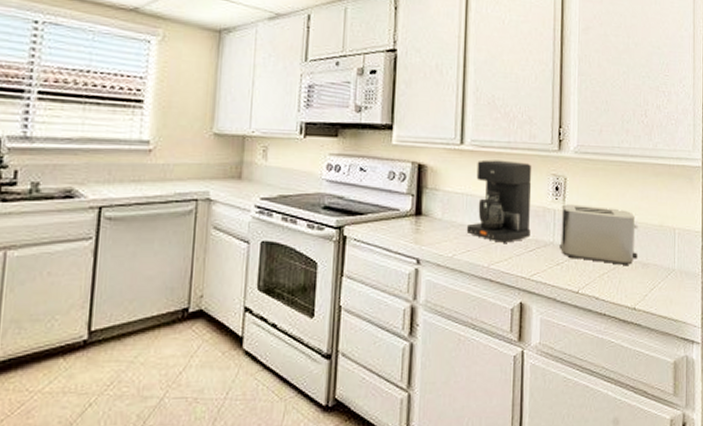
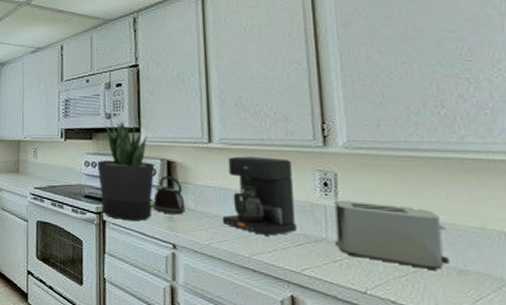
planter: none [341,112,405,234] -> present [97,118,155,221]
kettle: none [400,181,433,224] -> present [153,175,186,214]

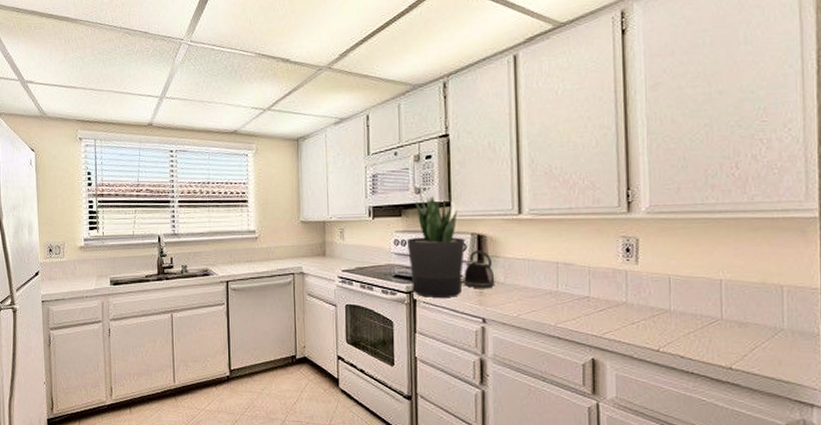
coffee maker: present [222,156,297,236] -> none [530,226,600,303]
toaster: present [333,200,450,271] -> none [634,264,733,325]

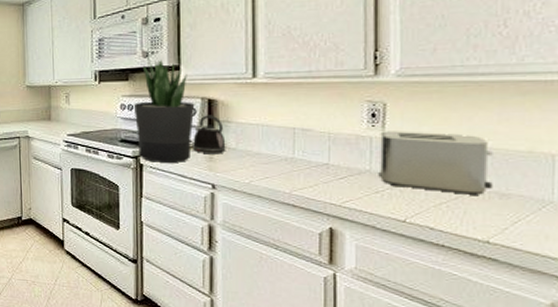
toaster: none [634,264,733,325] -> present [378,131,493,196]

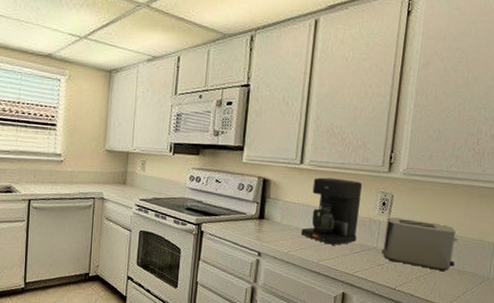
planter: present [133,57,195,163] -> none [201,135,253,232]
kettle: present [193,115,226,153] -> none [246,192,273,226]
coffee maker: none [263,90,340,170] -> present [300,177,363,245]

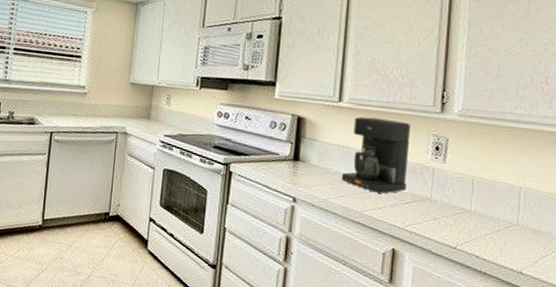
toaster: present [381,217,458,272] -> none [437,163,530,231]

